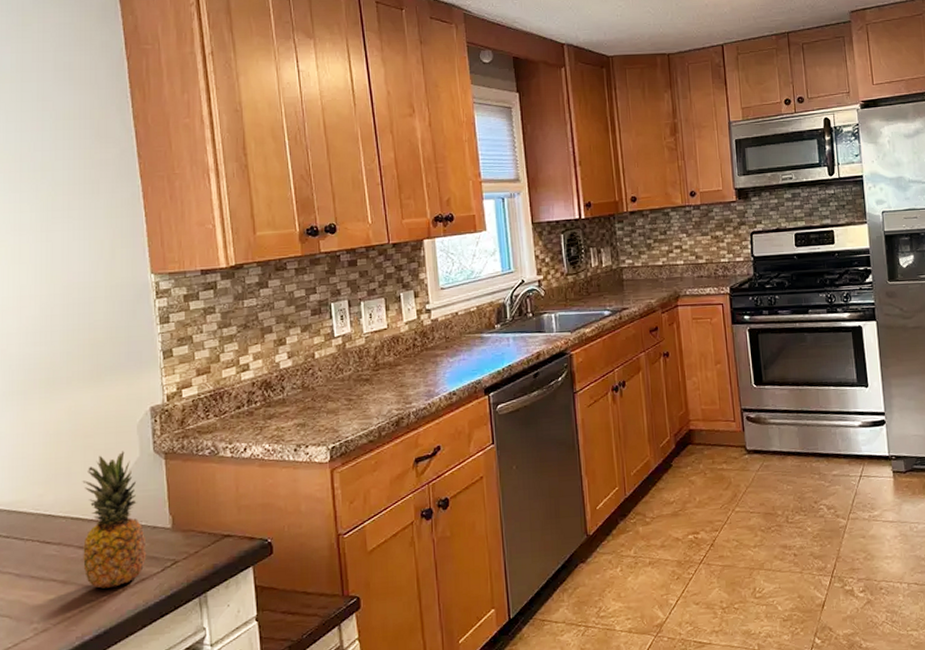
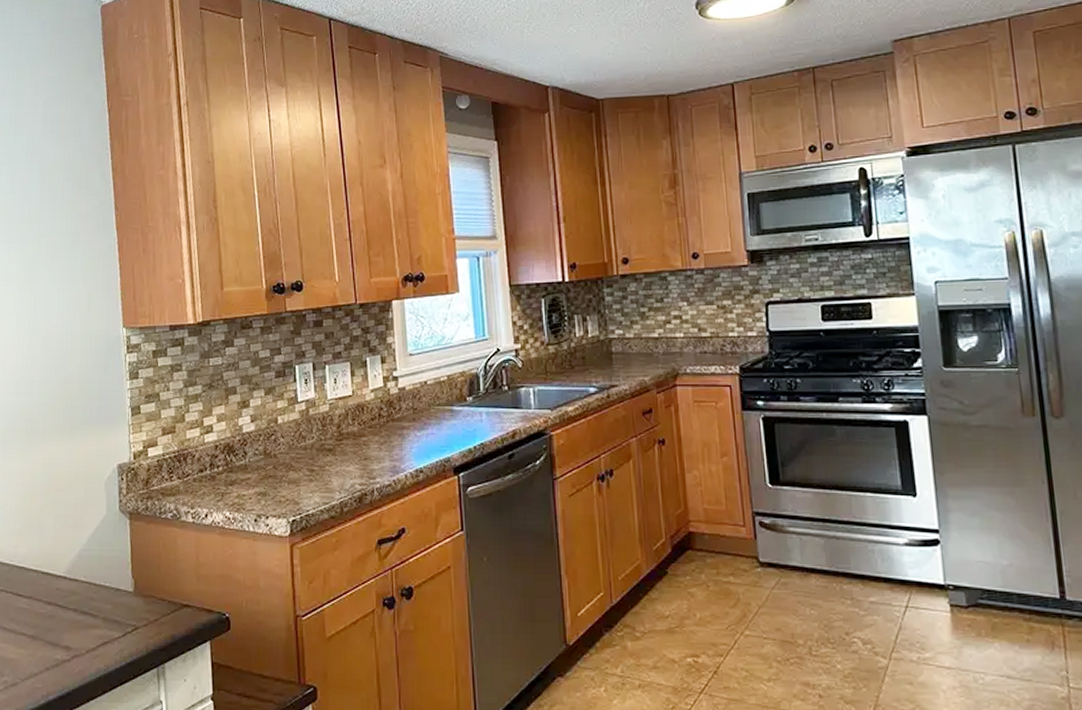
fruit: present [82,451,147,588] -> none [50,508,109,648]

